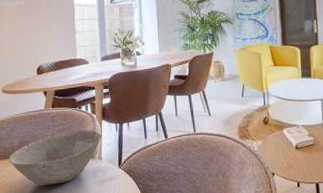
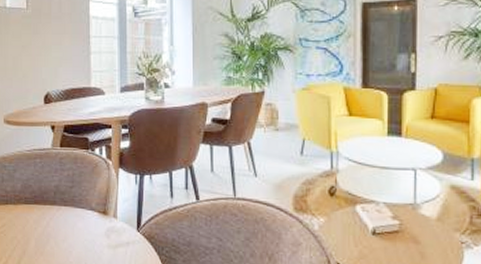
ceramic bowl: present [9,130,102,185] -> none [10,178,119,242]

